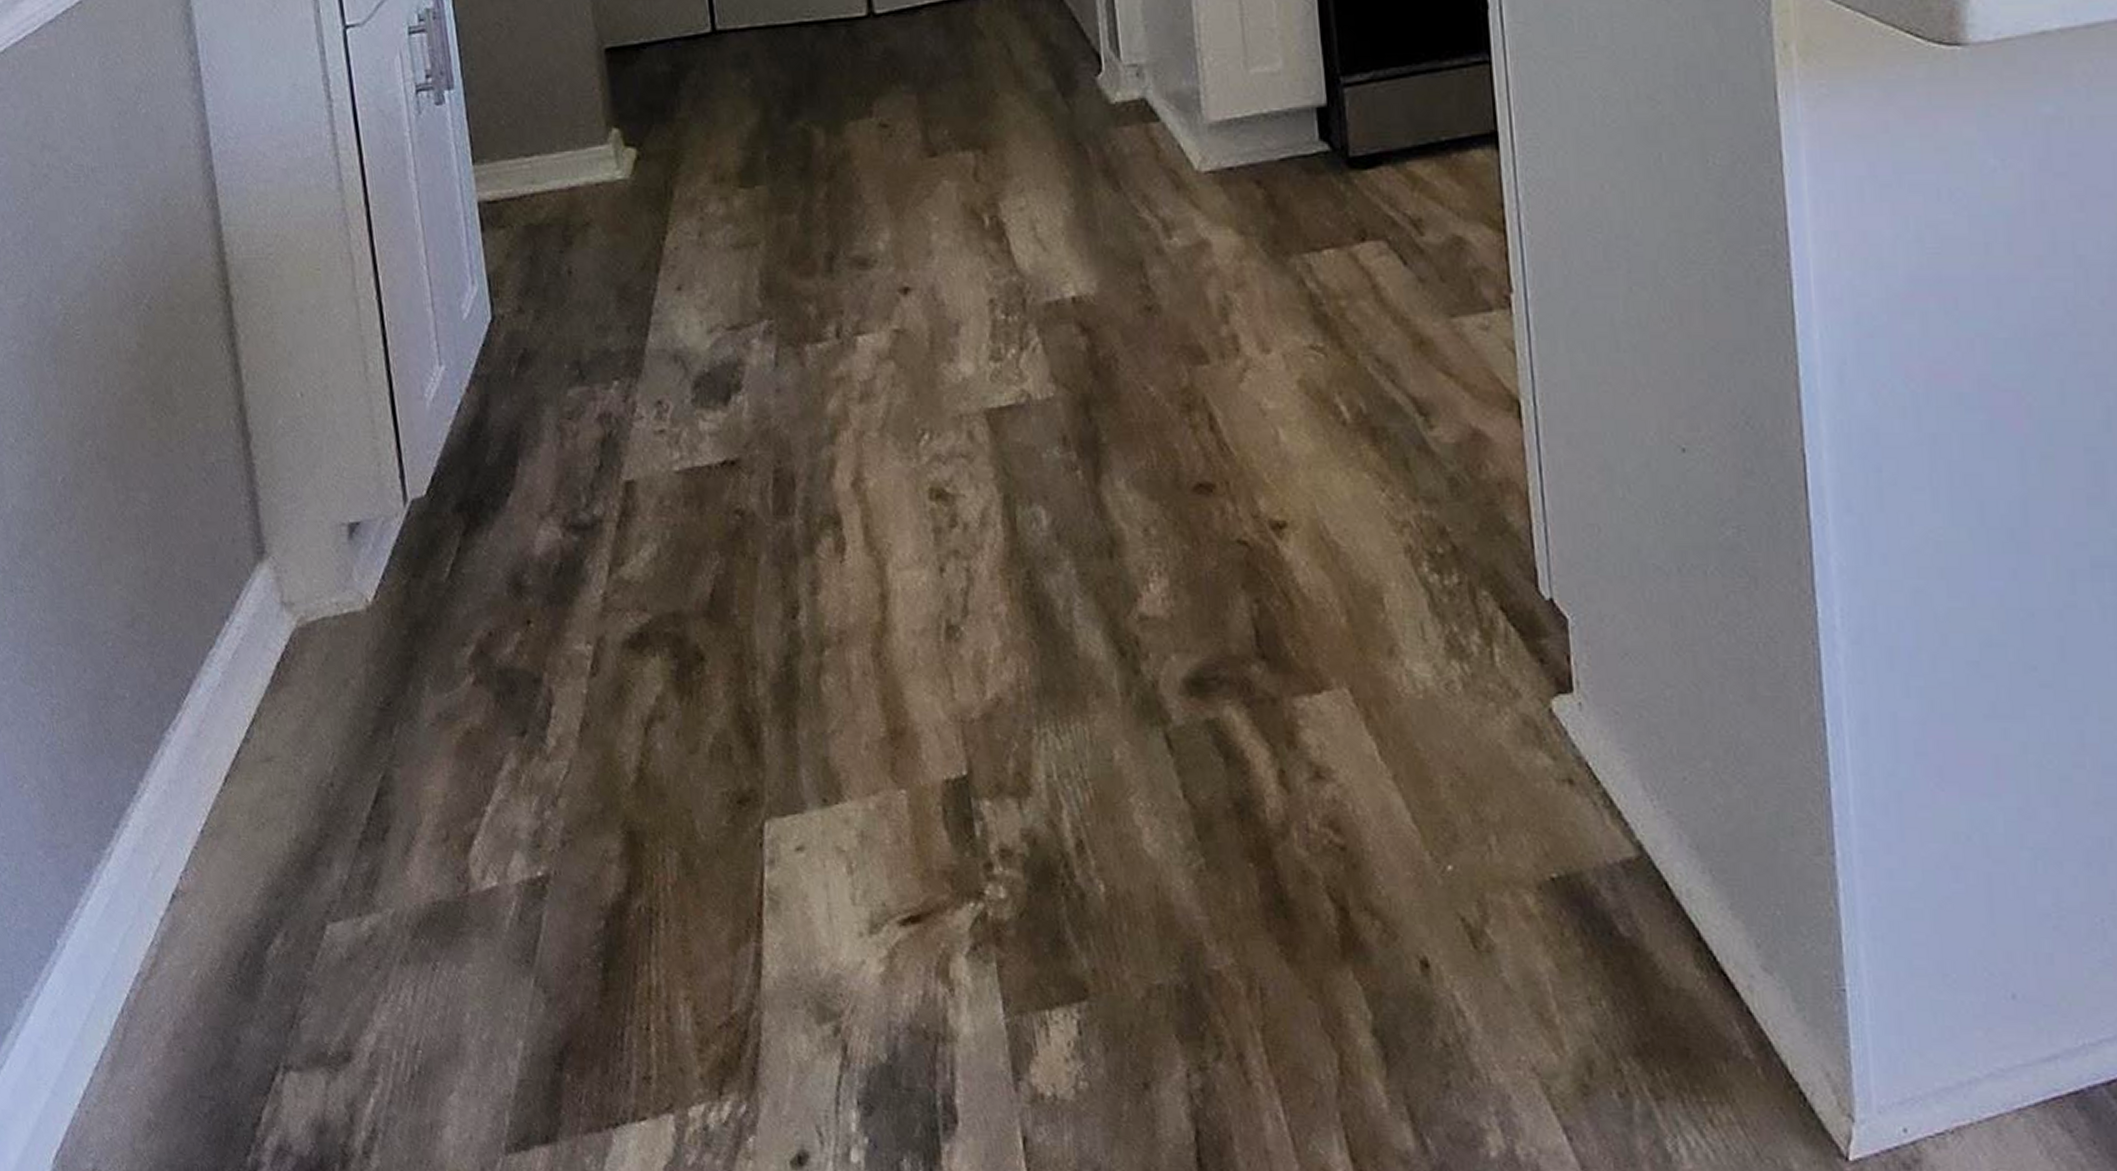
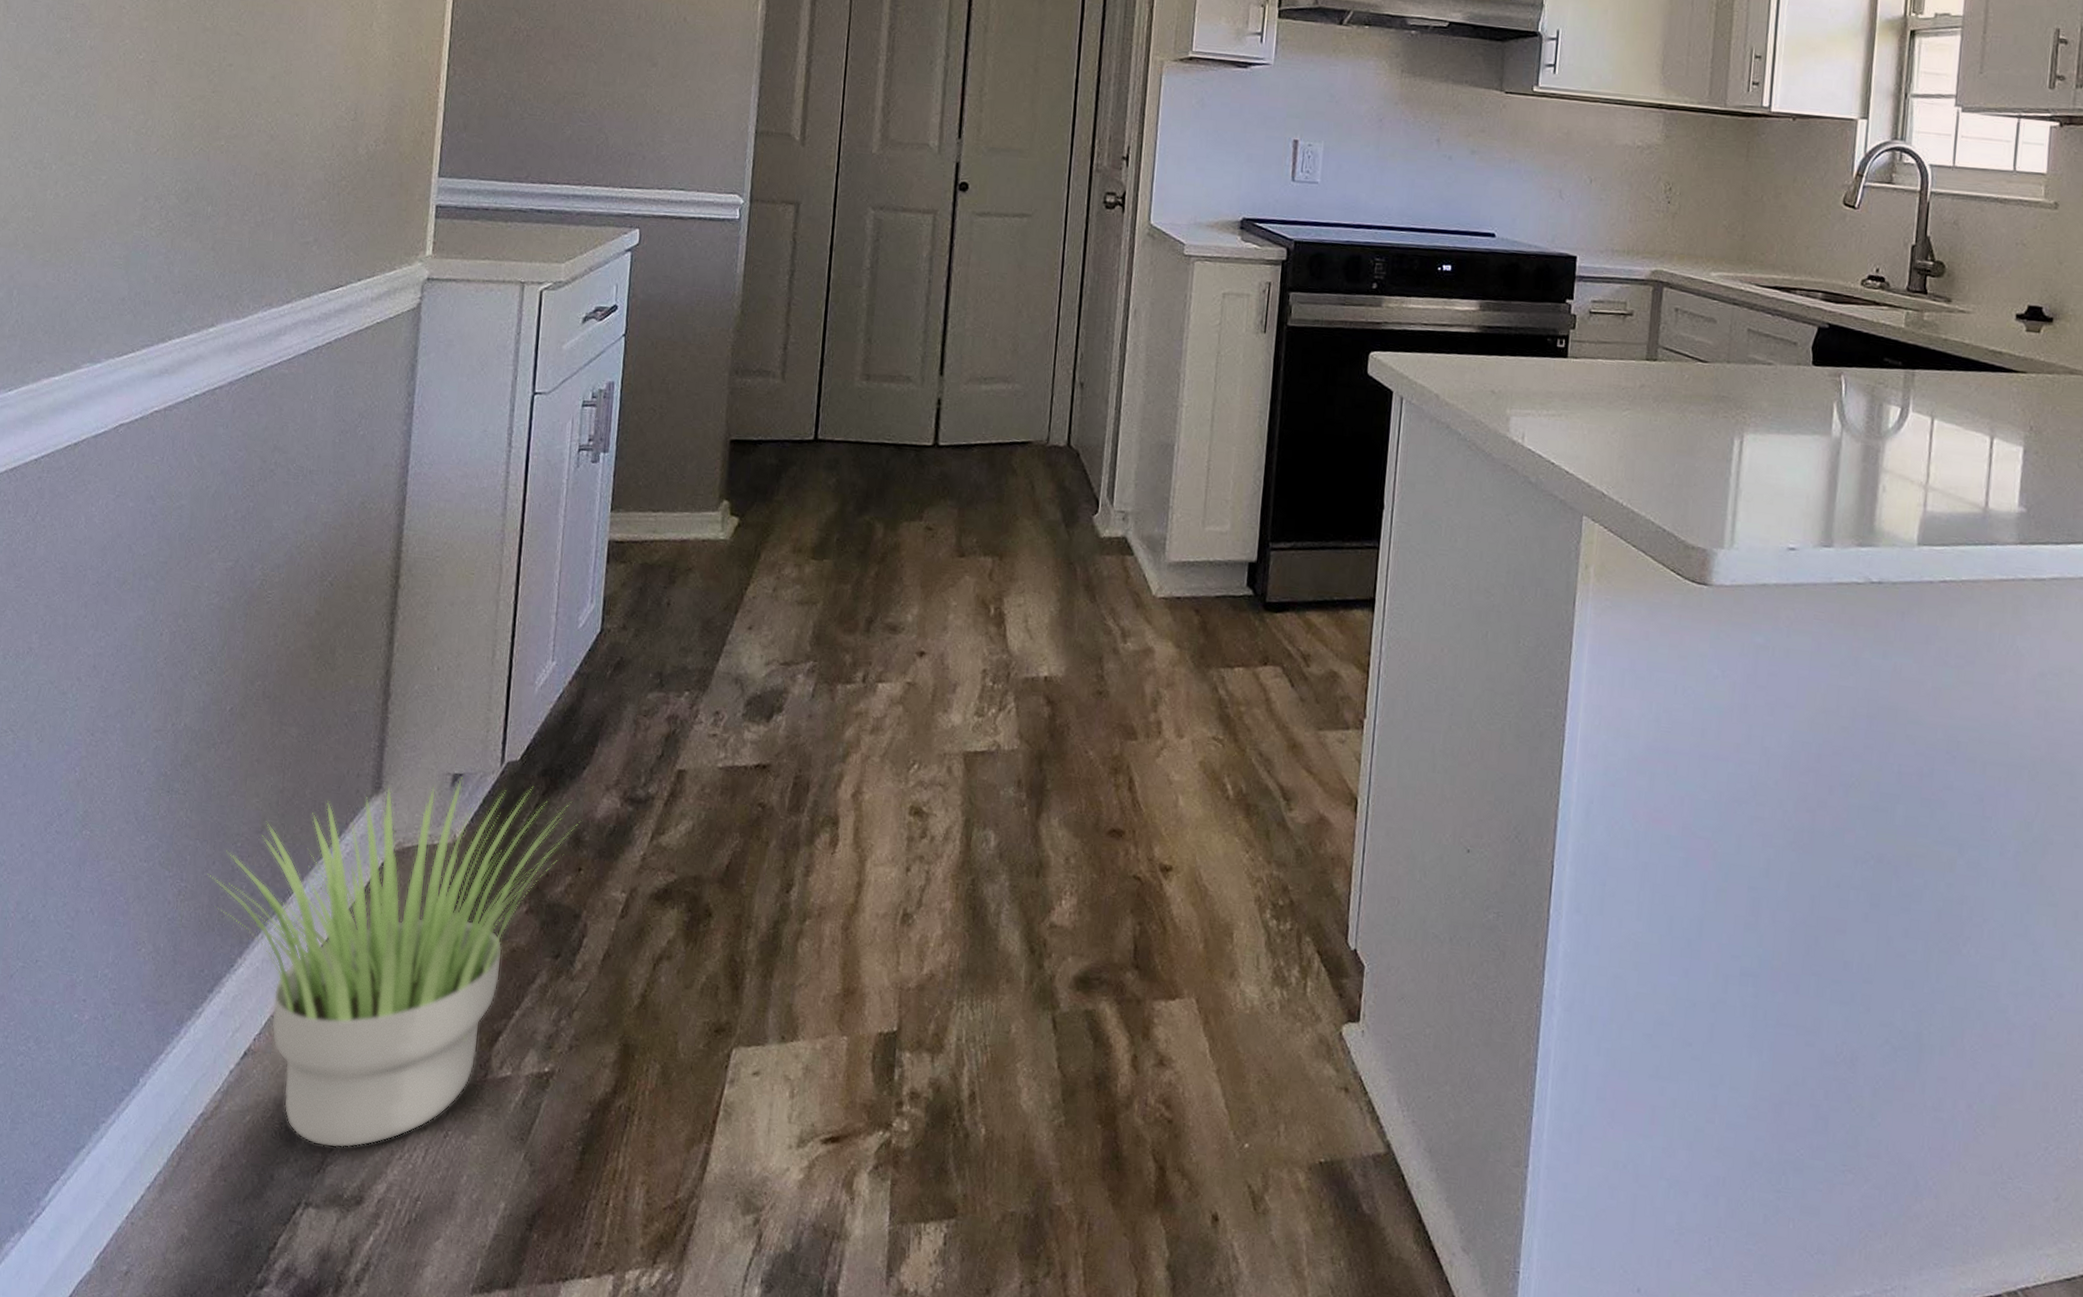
potted plant: none [80,525,517,998] -> present [207,777,581,1148]

